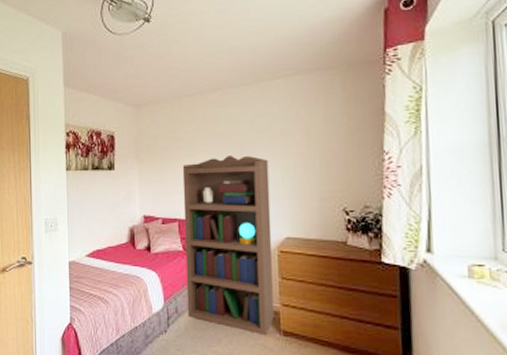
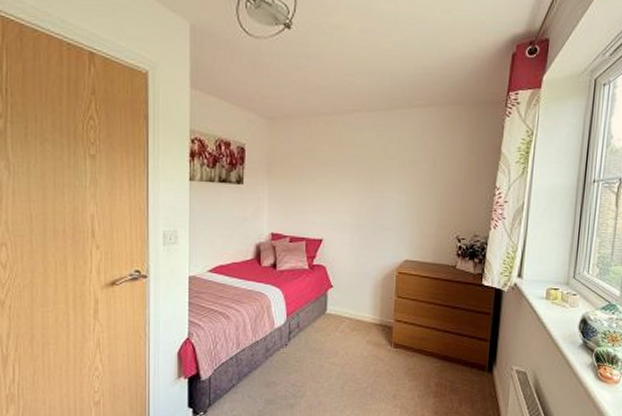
bookshelf: present [182,156,274,336] -> none [308,179,396,348]

